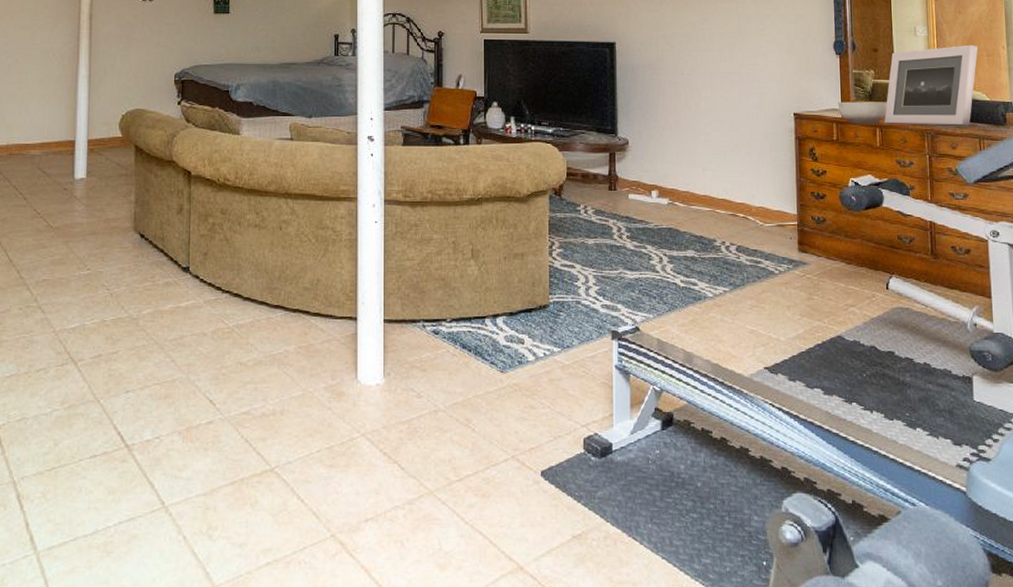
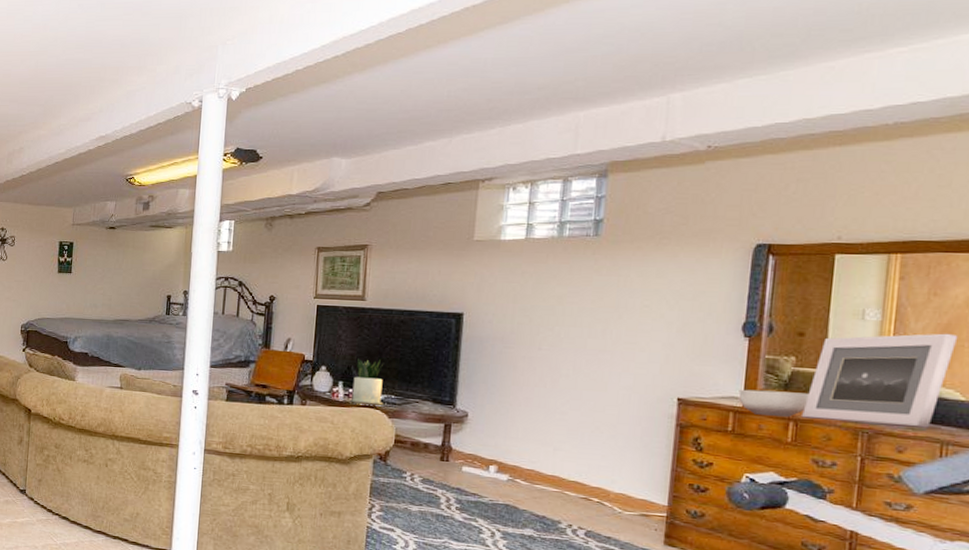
planter: none [521,92,554,139] -> present [349,358,384,405]

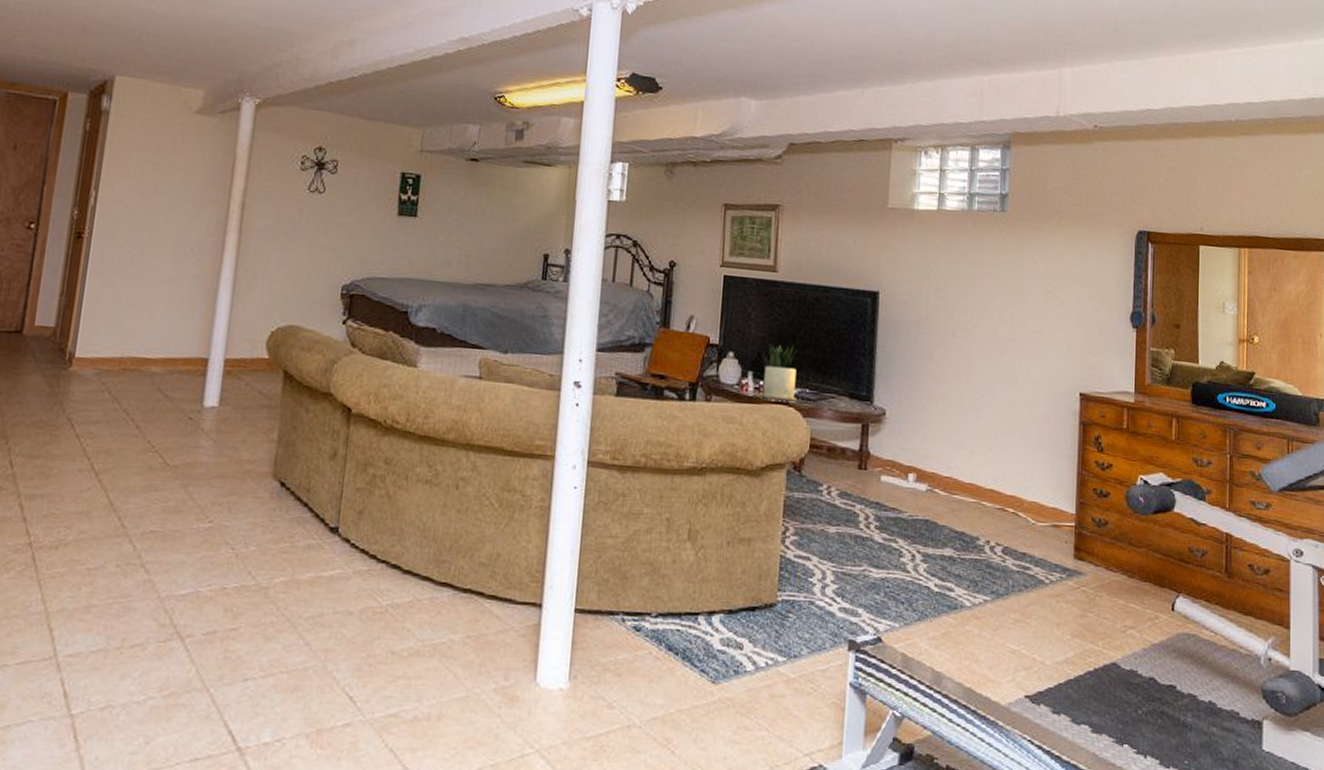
bowl: present [738,389,809,418] -> none [1130,383,1187,414]
picture frame: present [802,333,959,428] -> none [1182,328,1293,424]

